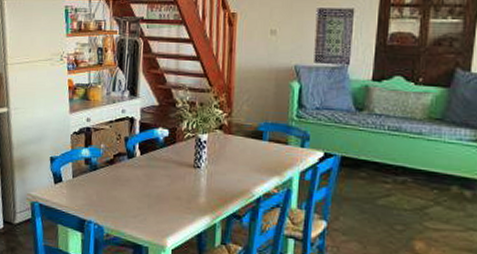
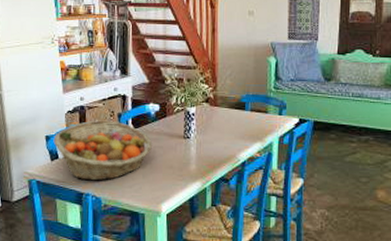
fruit basket: none [57,143,159,208] -> present [53,120,152,181]

